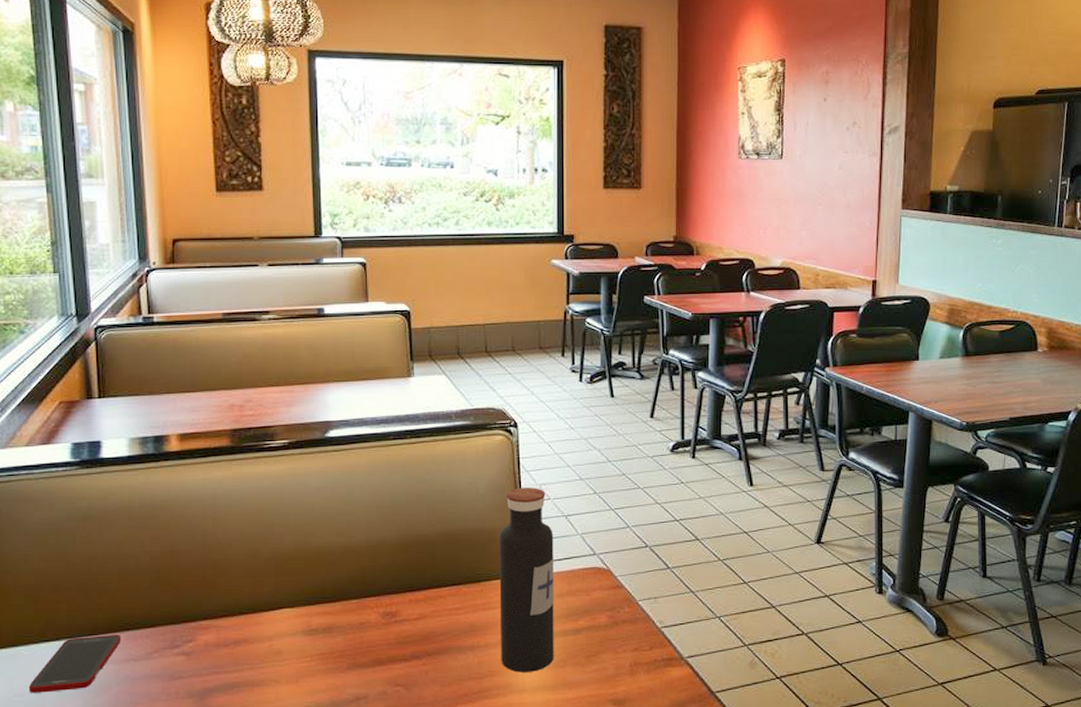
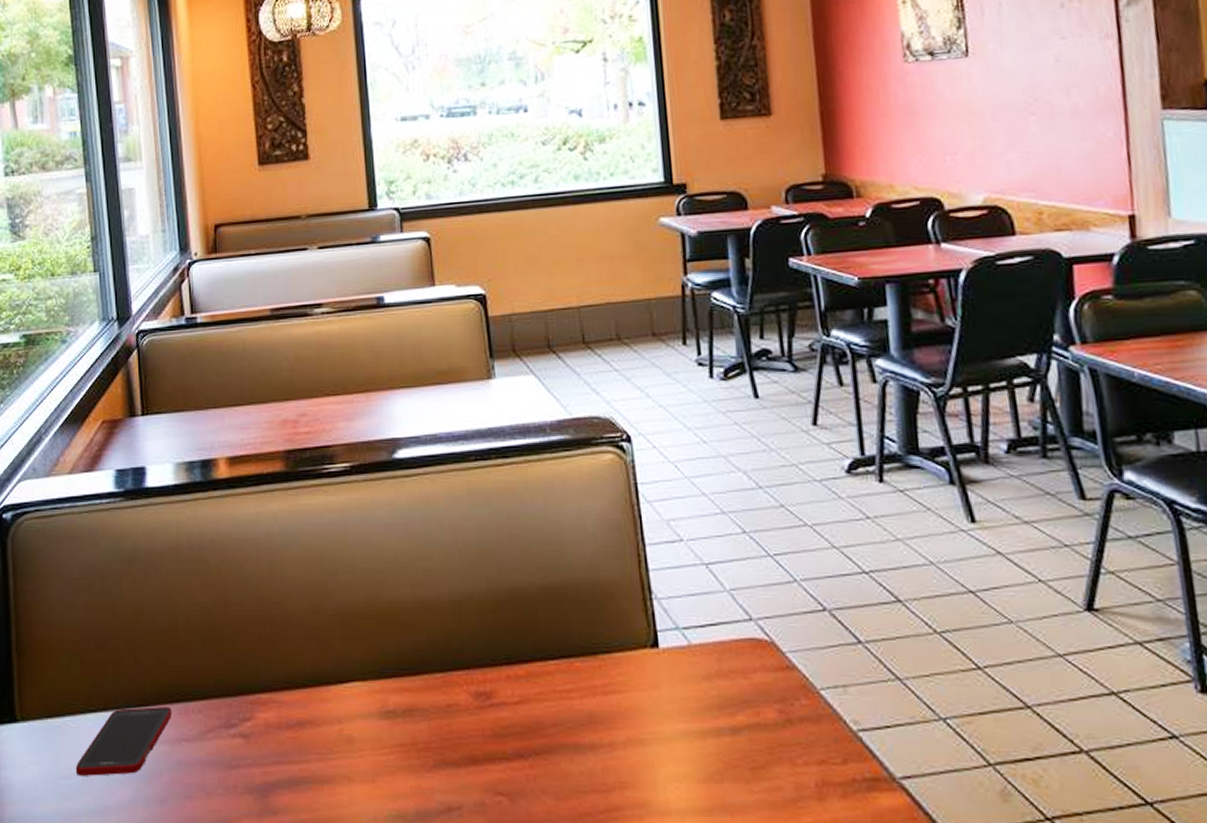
water bottle: present [499,488,554,672] -> none [617,524,706,787]

